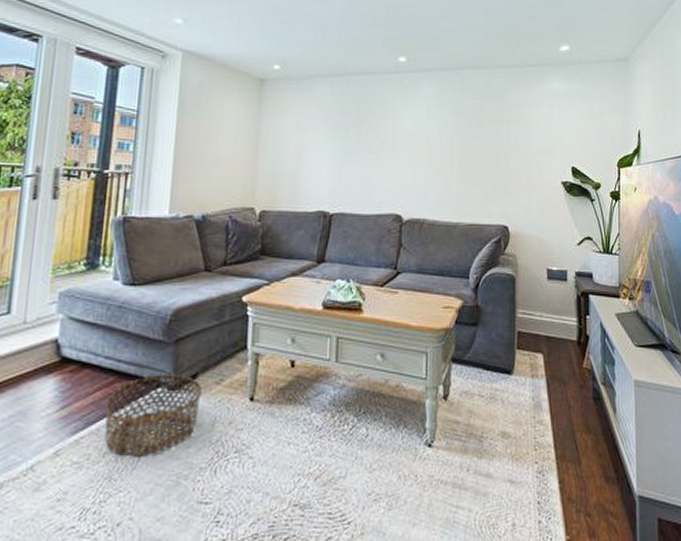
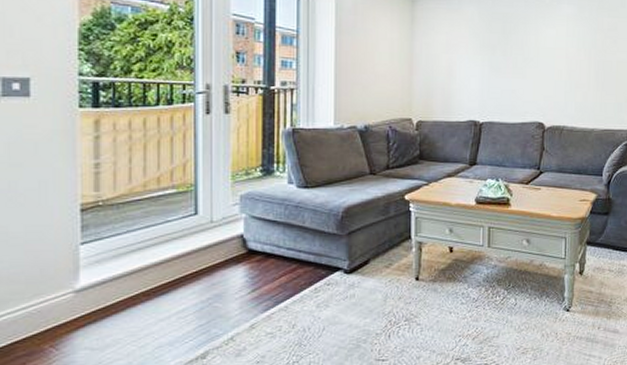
basket: present [104,373,202,457] -> none [291,260,374,327]

